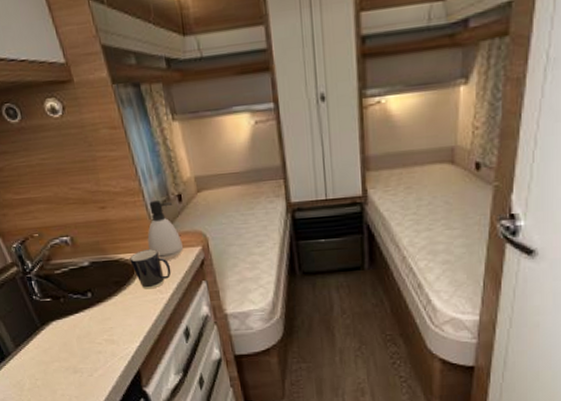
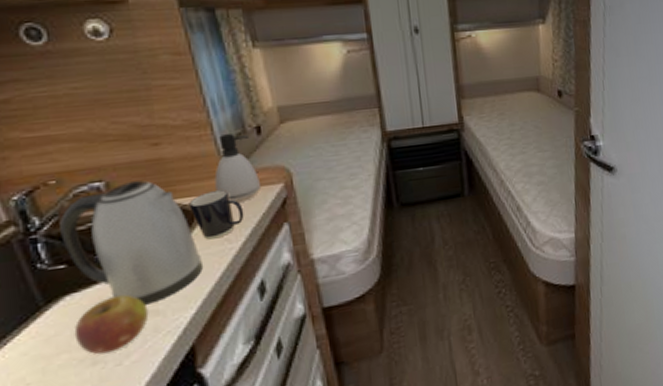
kettle: none [43,237,142,335] -> present [59,180,203,305]
fruit: none [61,325,108,366] -> present [74,294,149,355]

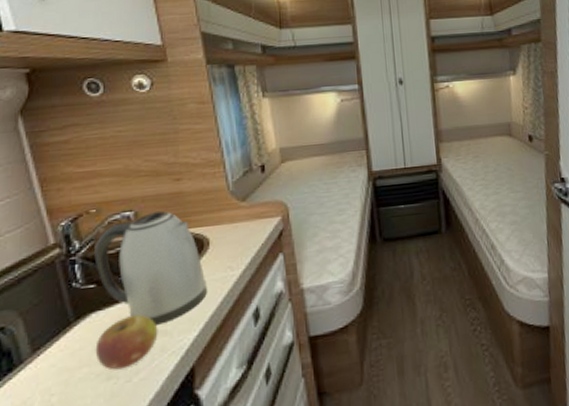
mug: present [189,190,244,240] -> none [200,221,246,267]
soap dispenser: present [214,132,262,203] -> none [223,170,262,233]

